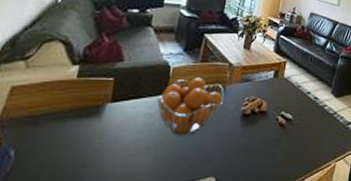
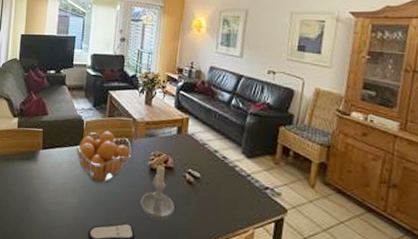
candle: none [228,109,264,167] -> present [141,164,174,220]

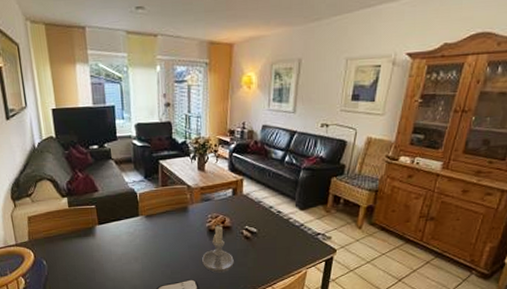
fruit basket: present [76,131,131,184] -> none [132,200,189,249]

